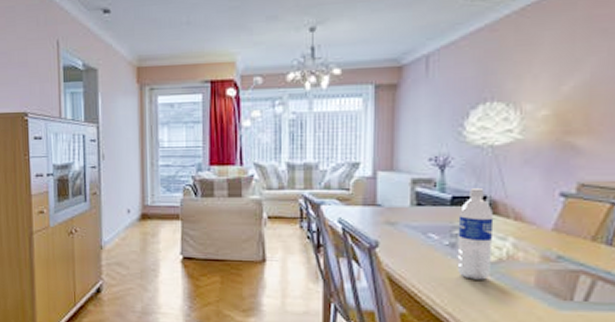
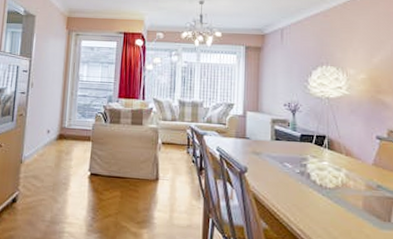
water bottle: present [457,188,494,280] -> none [306,129,332,203]

